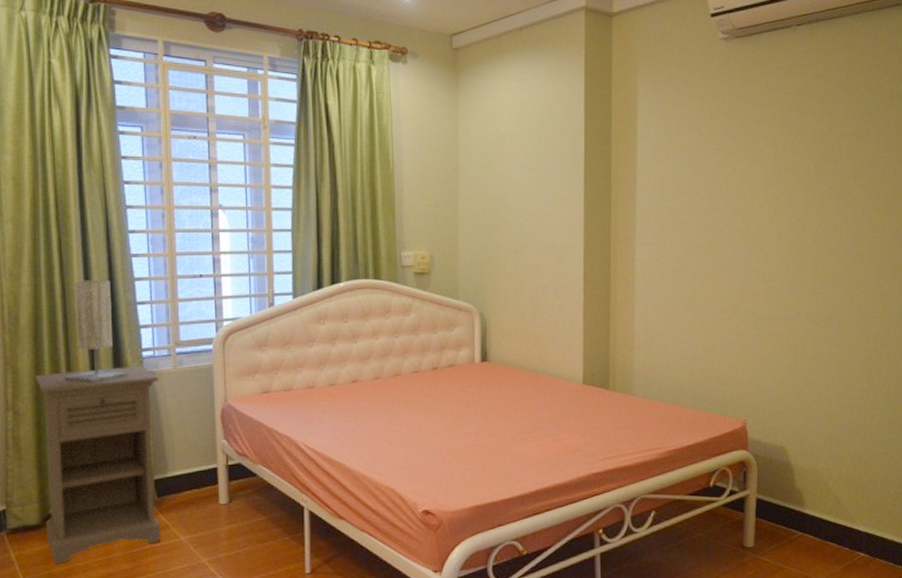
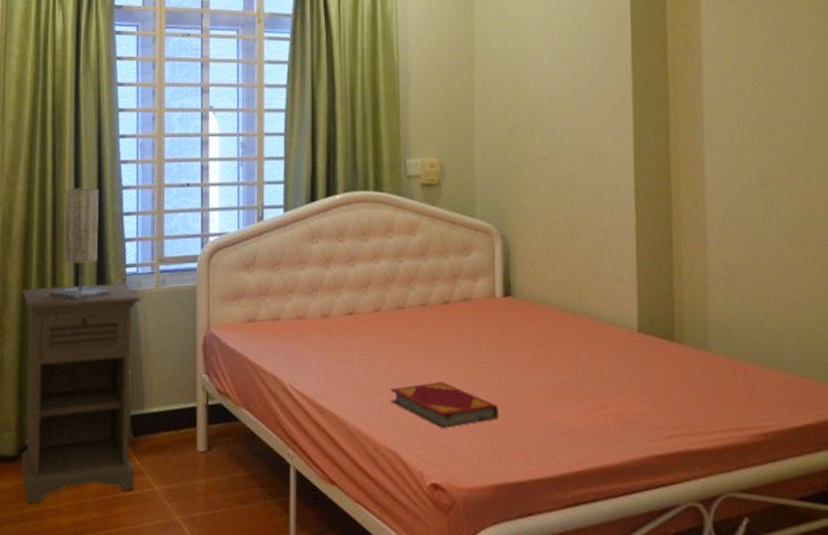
hardback book: none [389,431,476,467] -> present [390,381,498,428]

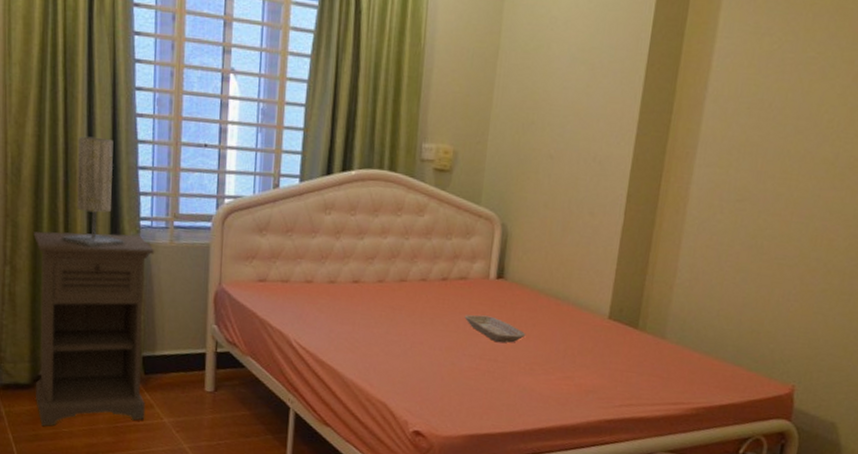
hardback book: present [390,381,498,428] -> none [385,347,479,387]
tray: none [473,339,546,371] -> present [464,314,526,343]

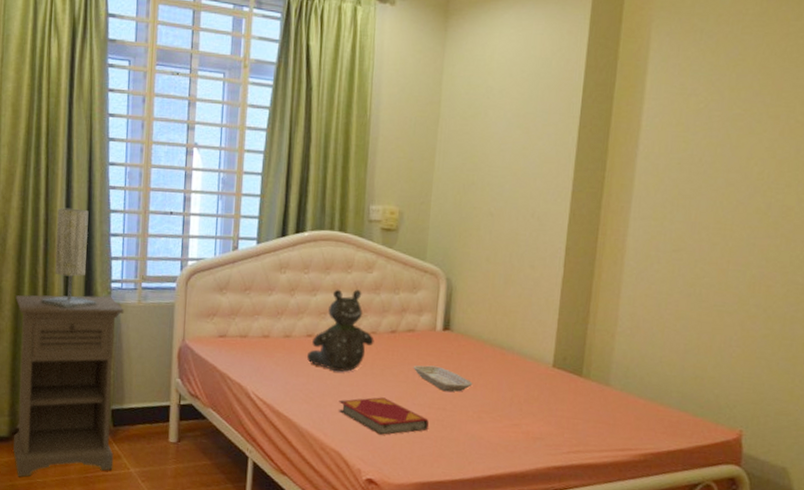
teddy bear: none [352,233,424,321] -> present [306,289,374,372]
hardback book: none [385,347,479,387] -> present [338,397,429,435]

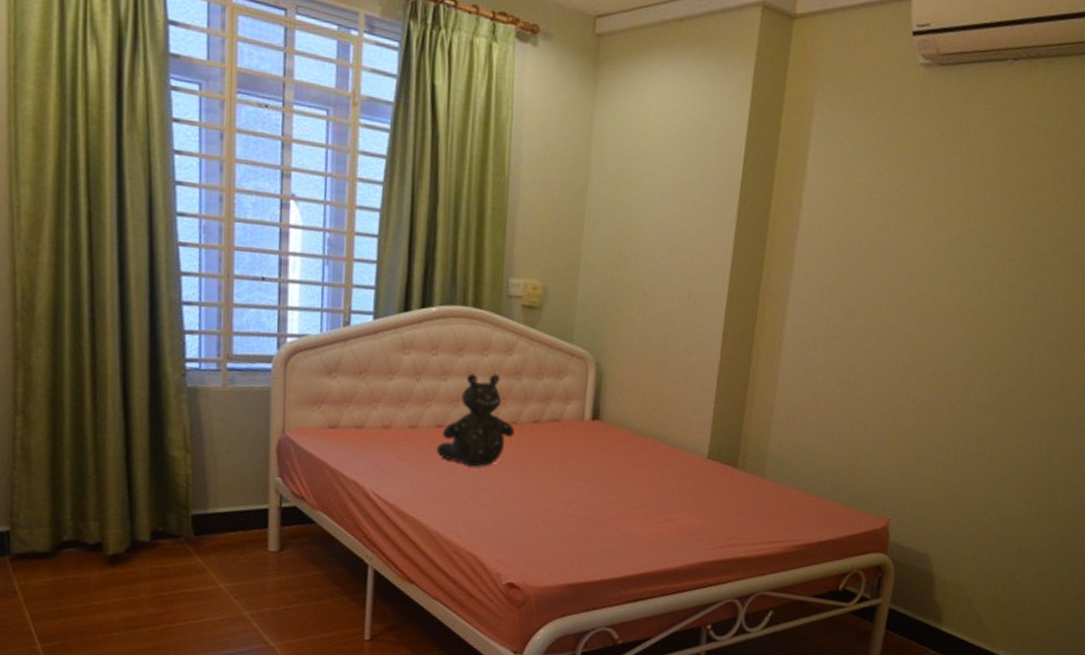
nightstand: present [13,294,125,477] -> none [52,375,205,600]
table lamp: present [41,208,97,309] -> none [88,267,166,394]
hardback book: present [338,397,429,435] -> none [474,493,576,535]
tray: present [413,365,473,392] -> none [558,458,624,487]

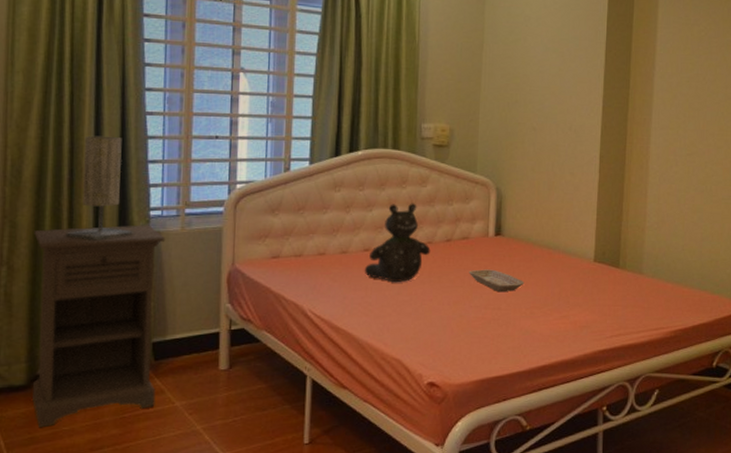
nightstand: none [52,375,205,600] -> present [32,225,166,427]
table lamp: none [88,267,166,394] -> present [65,135,133,241]
tray: none [558,458,624,487] -> present [468,269,525,293]

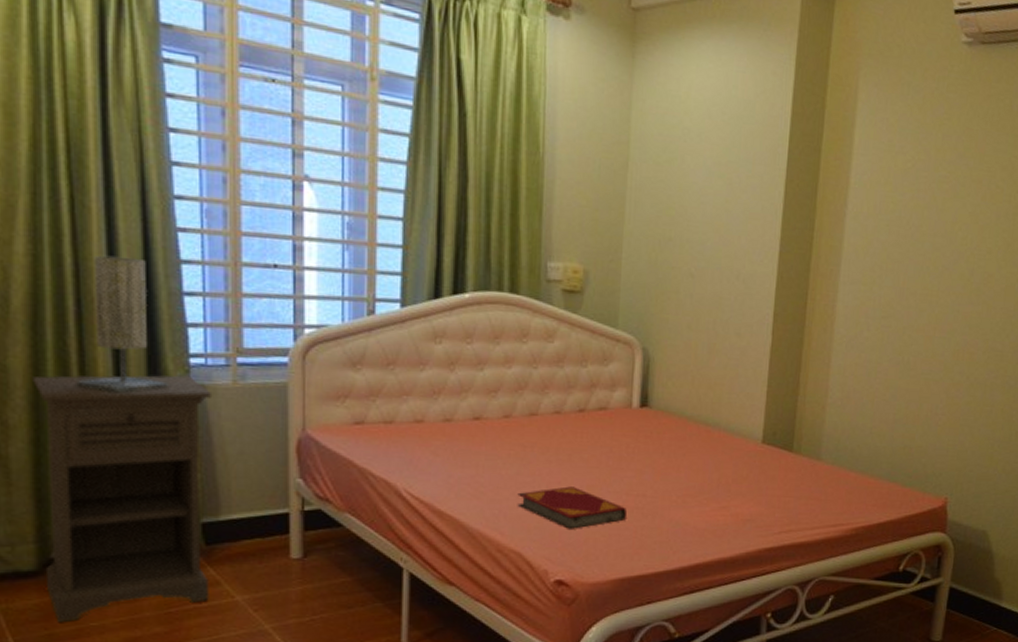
teddy bear: present [364,203,431,283] -> none [474,362,559,460]
hardback book: none [397,303,485,339] -> present [517,486,627,529]
tray: present [468,269,525,293] -> none [606,447,676,476]

